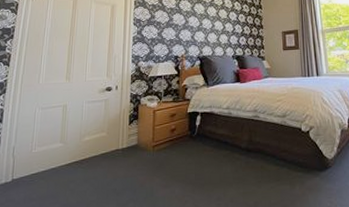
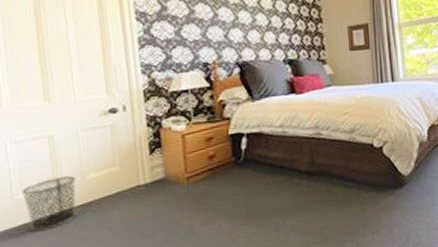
waste bin: none [38,138,76,181] -> present [22,176,78,232]

